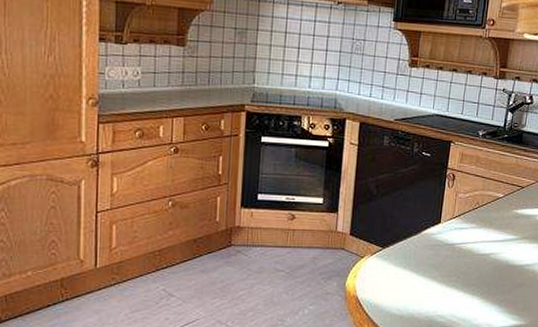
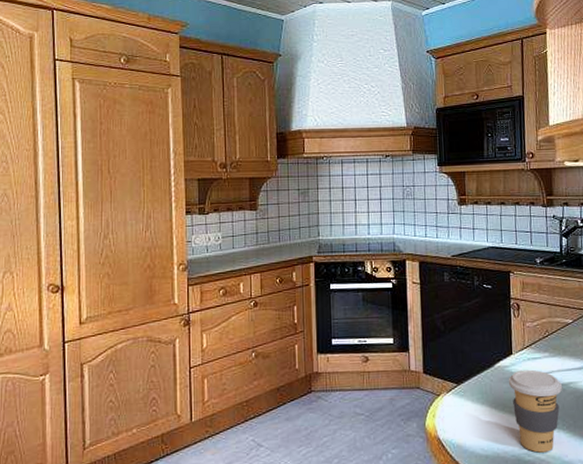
coffee cup: none [432,238,483,315] -> present [508,369,562,453]

